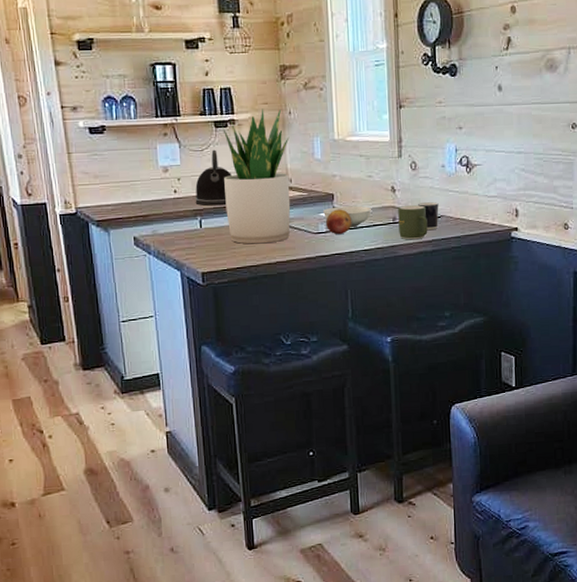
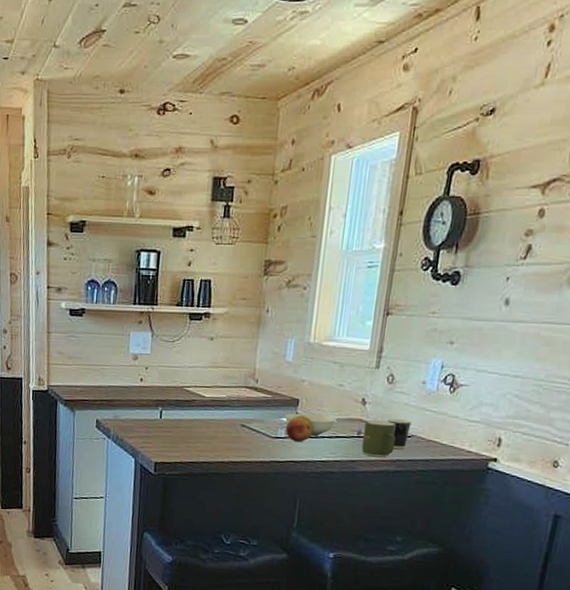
kettle: present [195,149,232,207] -> none [159,342,199,399]
planter: present [222,108,291,245] -> none [187,304,263,442]

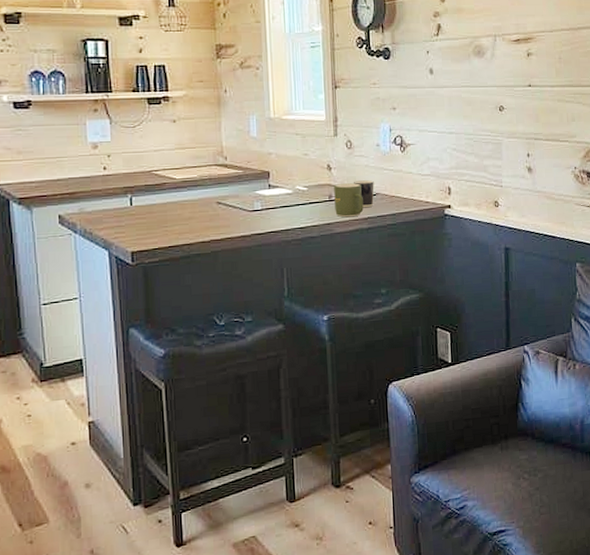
bowl: present [285,413,337,437] -> none [259,183,308,206]
fruit: present [285,415,314,442] -> none [261,187,288,213]

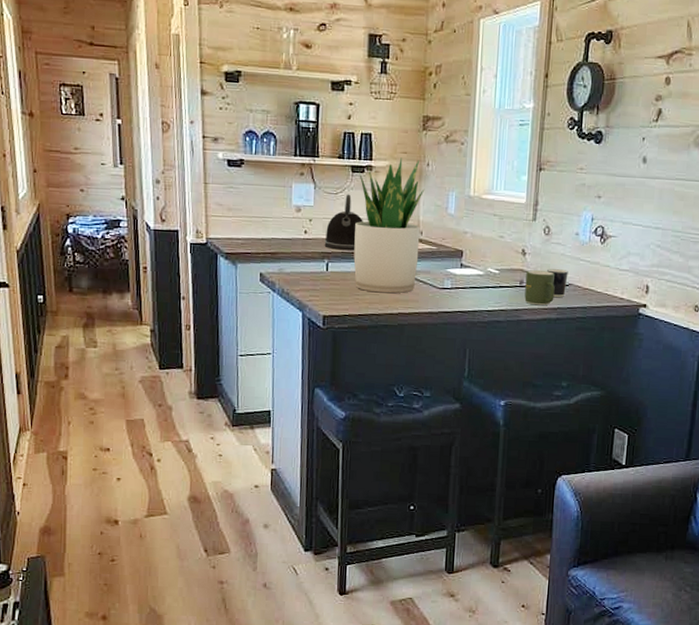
kettle: none [125,126,165,184] -> present [324,194,363,251]
planter: none [156,86,226,223] -> present [353,157,425,294]

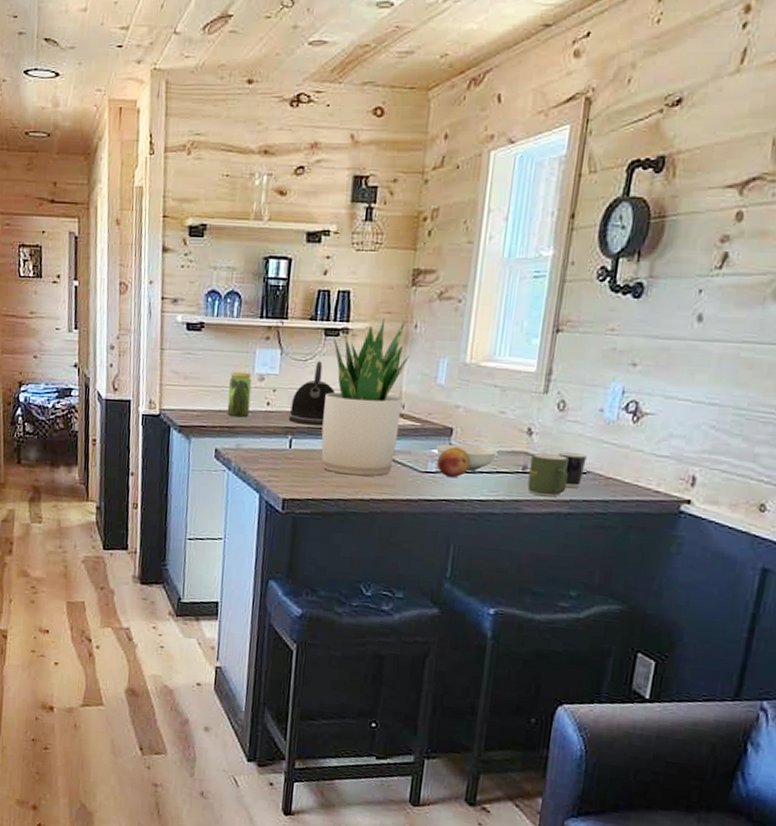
jar: none [269,203,290,244] -> present [227,371,252,417]
bowl: none [450,264,500,287] -> present [436,443,498,472]
fruit: none [451,266,479,293] -> present [436,447,471,478]

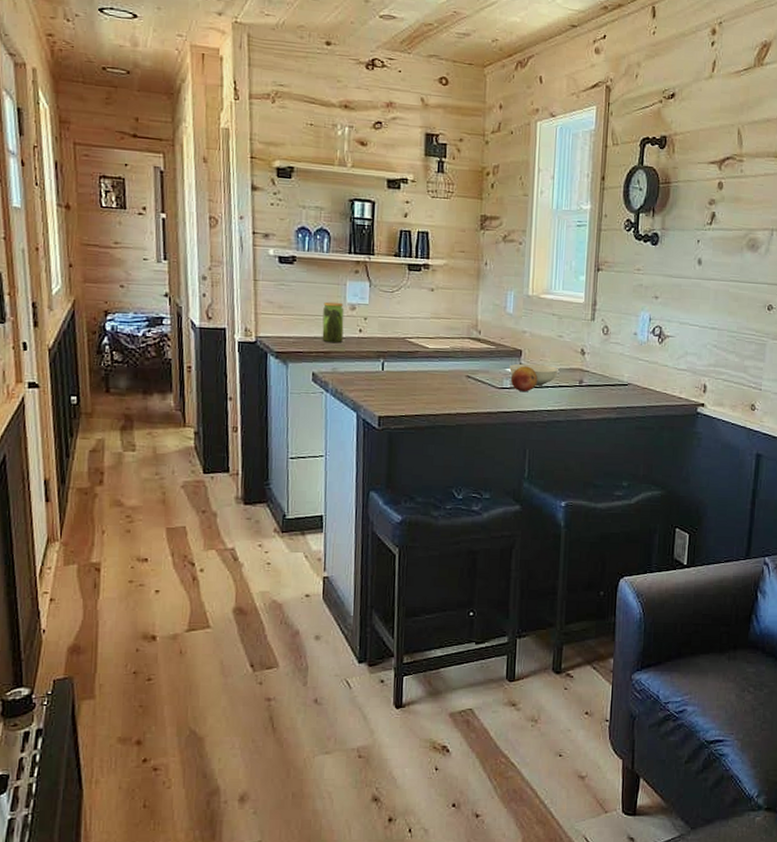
kettle: present [288,361,335,427] -> none [380,292,420,350]
planter: present [321,318,411,477] -> none [410,256,483,394]
mug: present [527,453,569,497] -> none [584,370,614,405]
mug: present [558,452,587,487] -> none [605,368,627,397]

